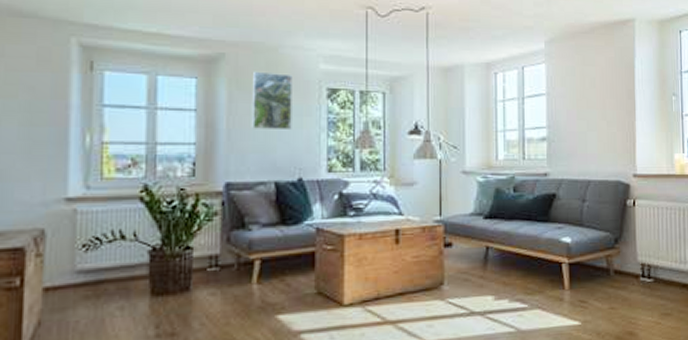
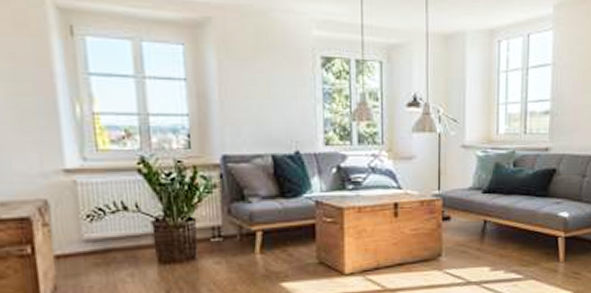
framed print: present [251,71,292,131] -> none [243,37,286,102]

